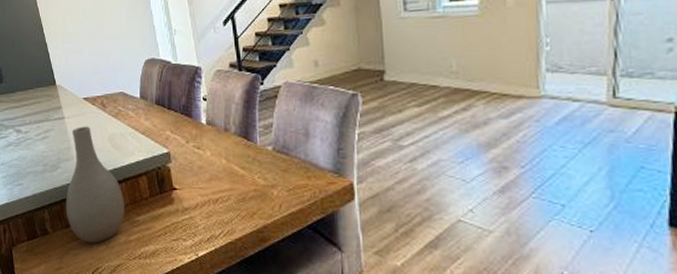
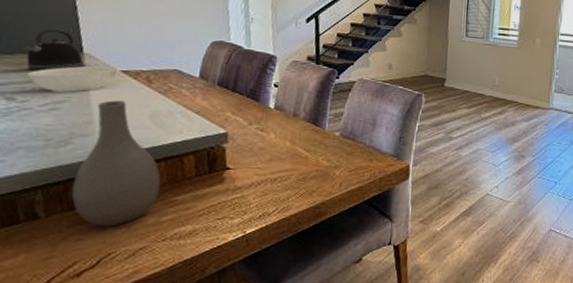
kettle: none [22,65,58,105] -> present [26,28,84,72]
bowl: none [24,95,80,123] -> present [26,65,117,94]

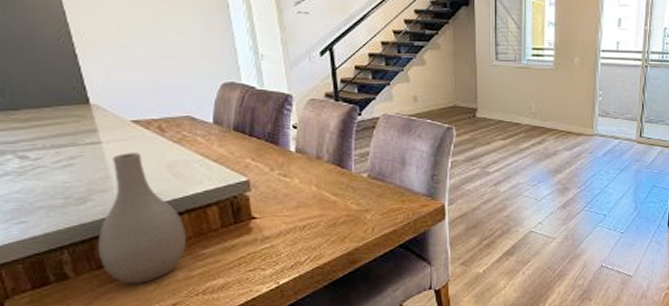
kettle: present [26,28,84,72] -> none [32,79,93,127]
bowl: present [26,65,117,94] -> none [35,117,127,148]

